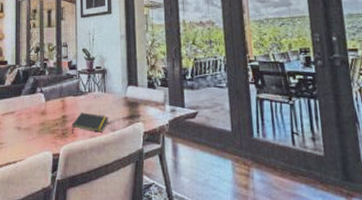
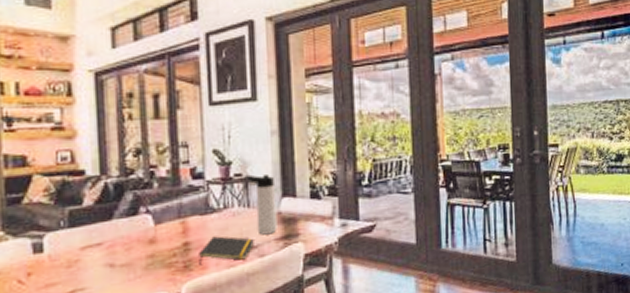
thermos bottle: none [103,68,125,114] -> present [246,175,278,235]

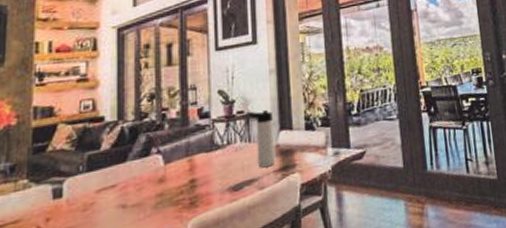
notepad: present [199,236,254,266] -> none [204,171,255,202]

